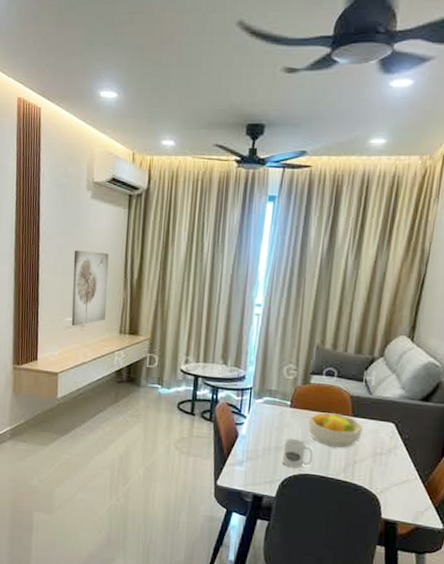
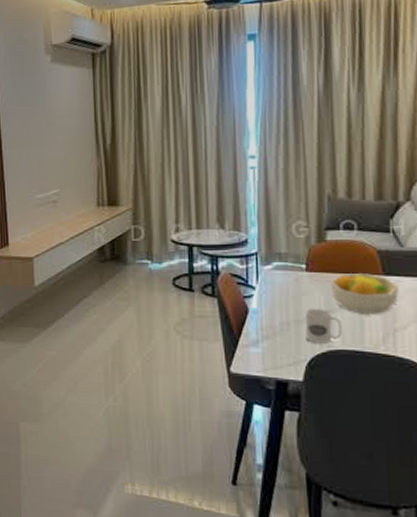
wall art: present [71,250,109,326] -> none [38,119,81,203]

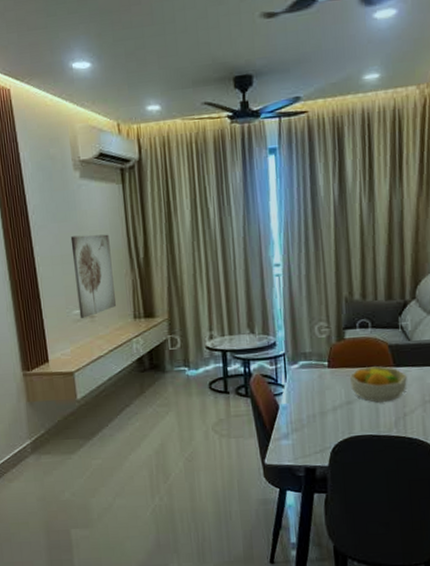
wall art: none [38,119,81,203] -> present [70,234,117,318]
mug: present [305,308,343,343] -> none [328,400,361,432]

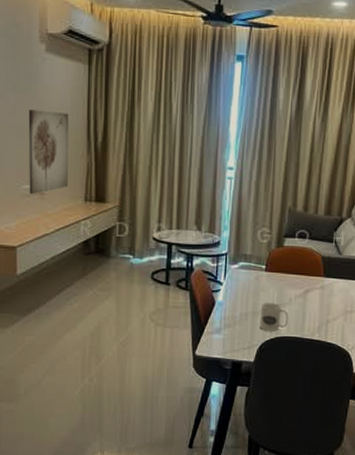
mug: none [328,400,361,432] -> present [259,302,289,331]
fruit bowl: present [350,366,407,403] -> none [283,274,334,308]

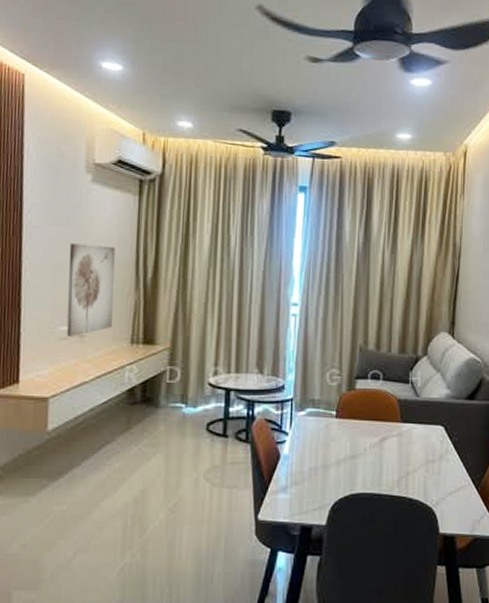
mug: present [259,302,289,331] -> none [331,453,365,487]

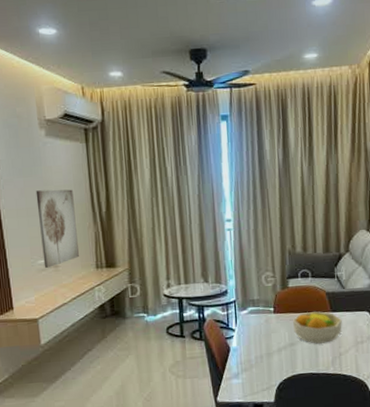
fruit bowl: none [357,421,413,459] -> present [293,311,342,344]

